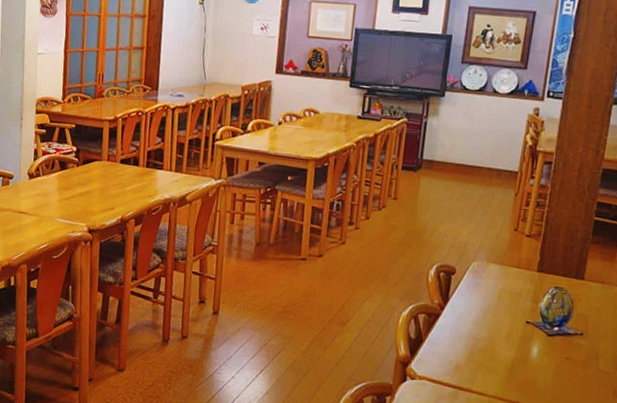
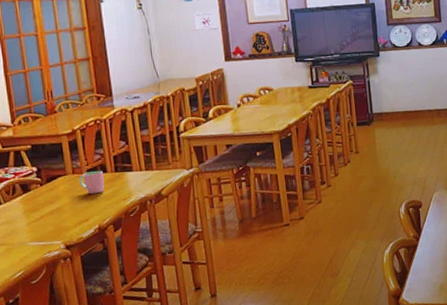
cup: none [111,162,135,185] -> present [78,171,104,195]

